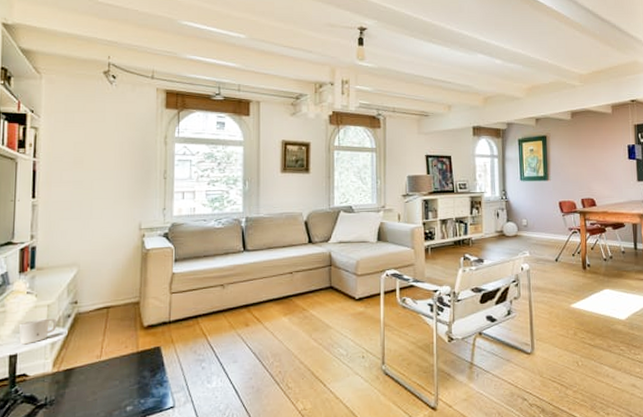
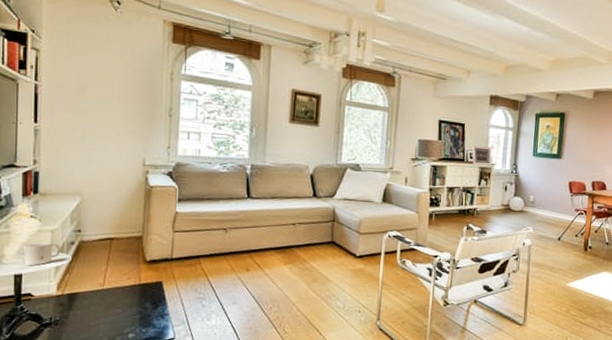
picture frame: none [460,176,482,196] -> present [471,146,492,166]

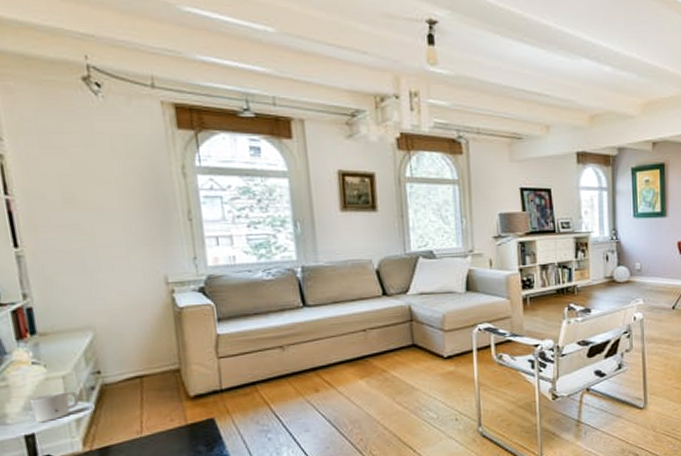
picture frame: present [471,146,492,166] -> none [562,213,588,236]

